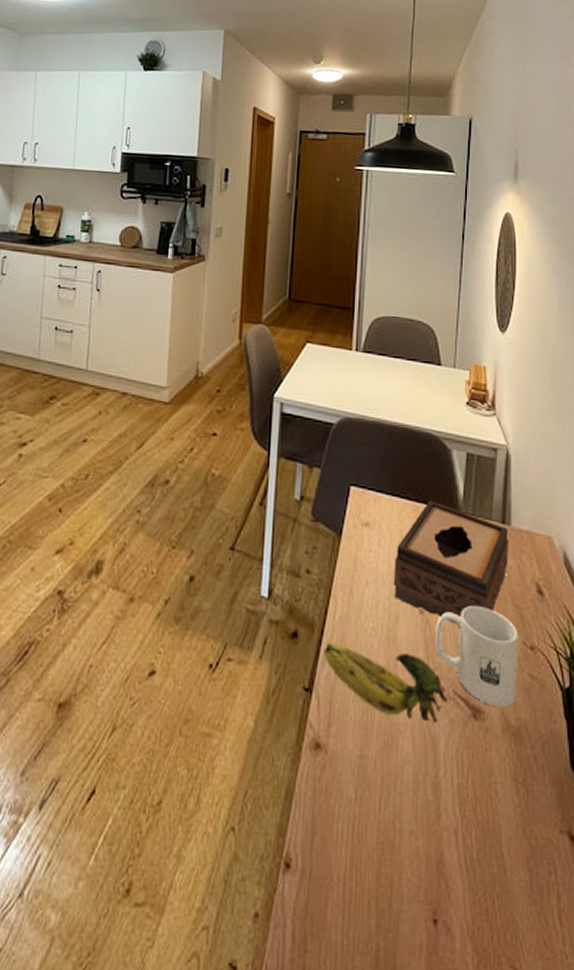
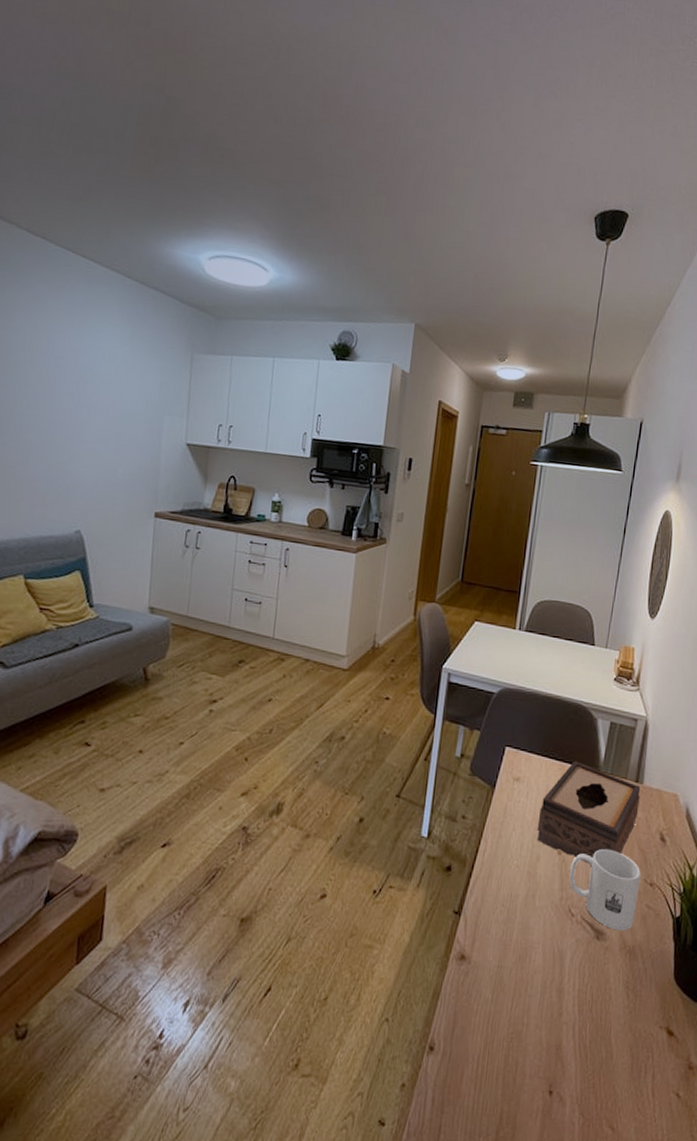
banana: present [324,643,448,723] -> none [473,876,576,942]

